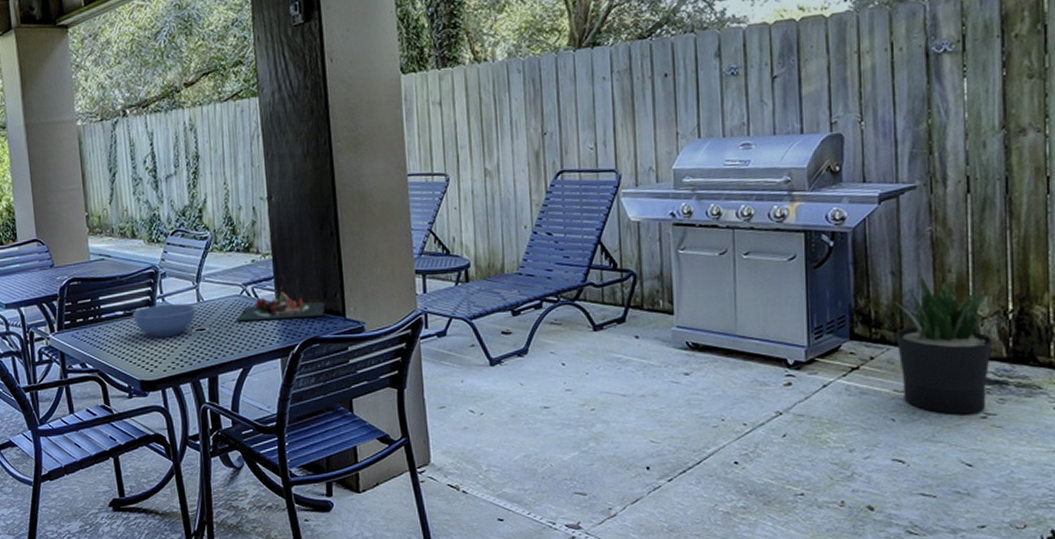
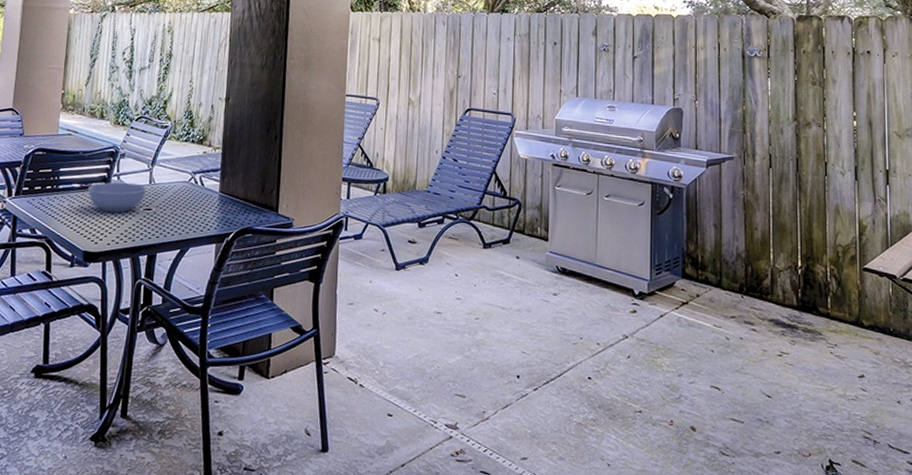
platter: present [237,292,326,322] -> none [182,183,262,210]
planter: present [894,274,992,415] -> none [716,229,786,352]

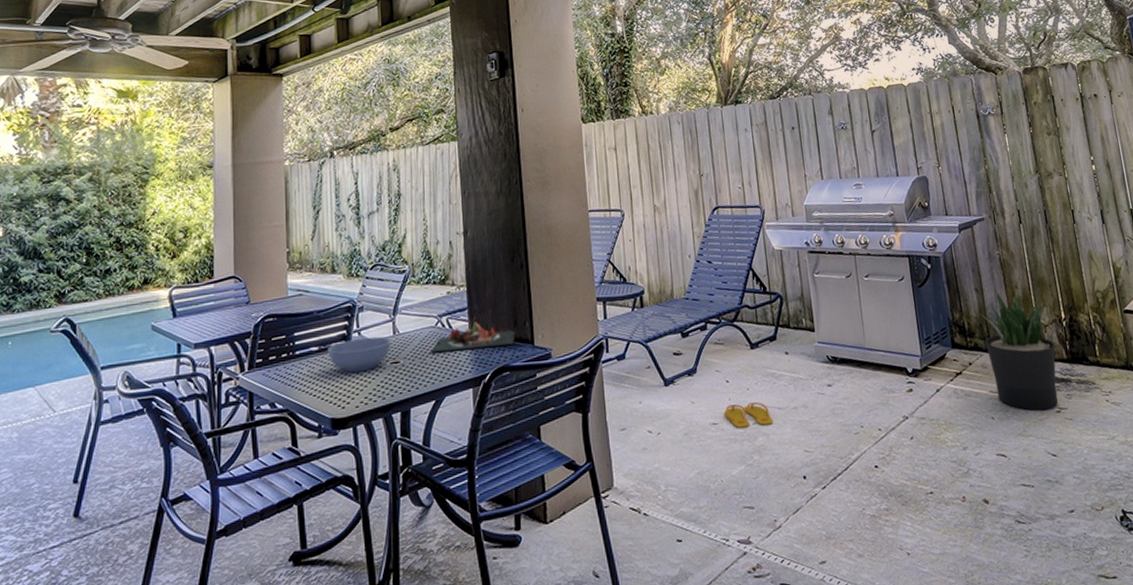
platter: none [182,183,262,210] -> present [431,322,516,353]
flip-flop: none [449,297,495,322] -> present [724,402,773,428]
planter: none [716,229,786,352] -> present [980,290,1059,411]

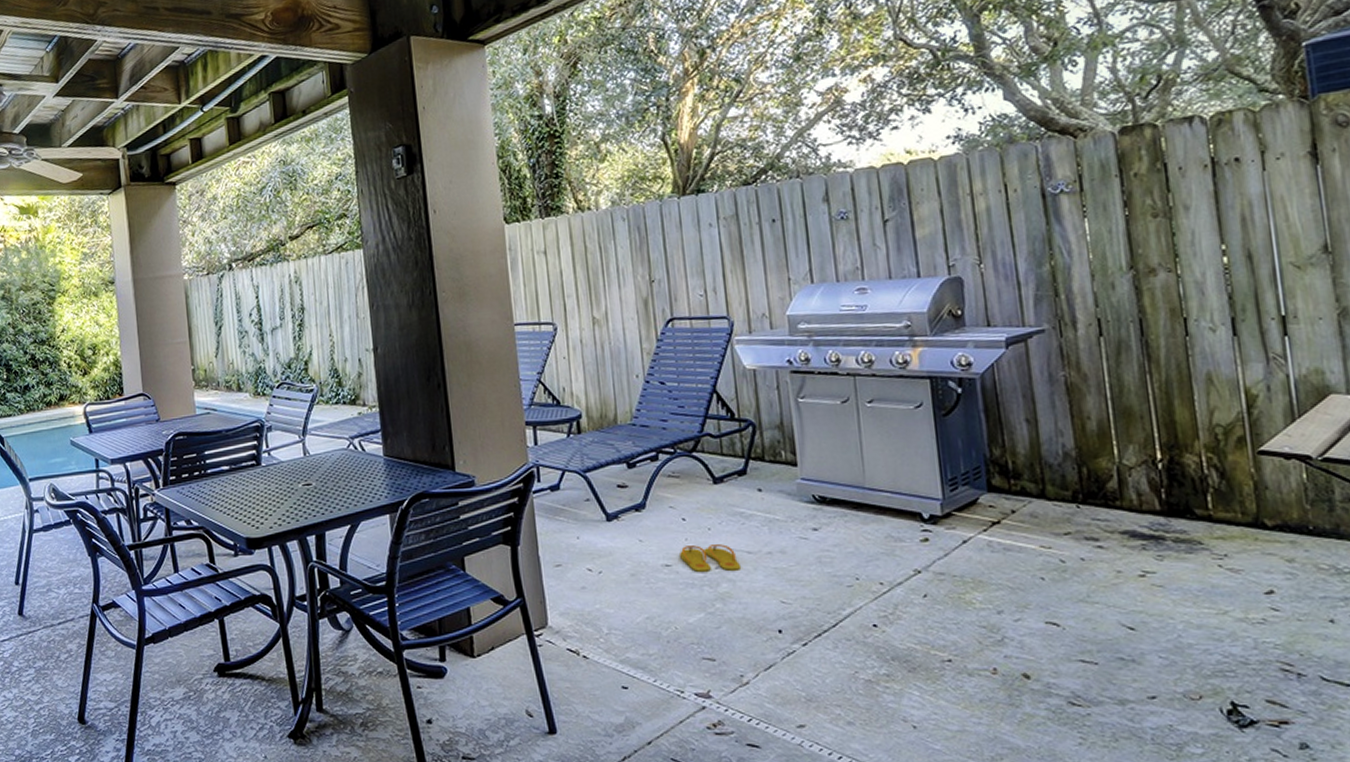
bowl: present [327,336,392,373] -> none [237,457,302,494]
platter: present [431,322,516,353] -> none [344,445,434,476]
planter: present [980,290,1059,411] -> none [1032,421,1144,574]

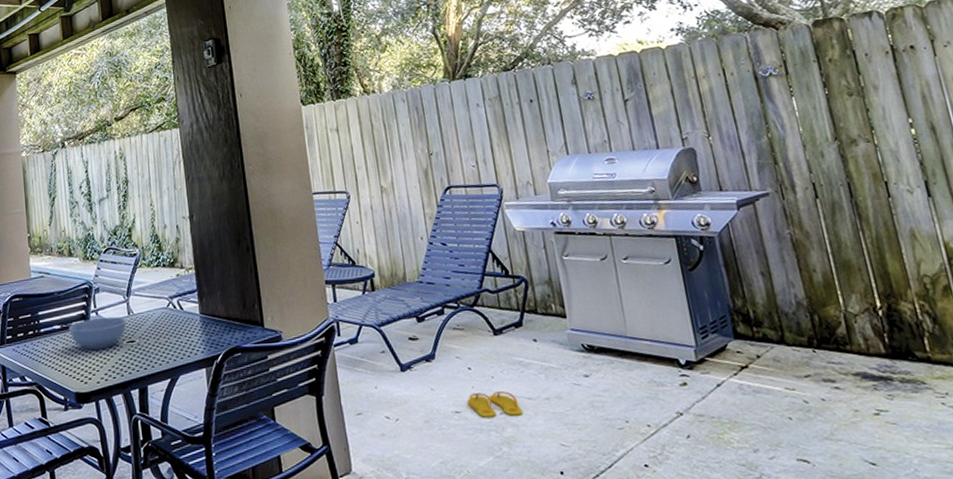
bowl: none [237,457,302,494] -> present [68,316,127,351]

